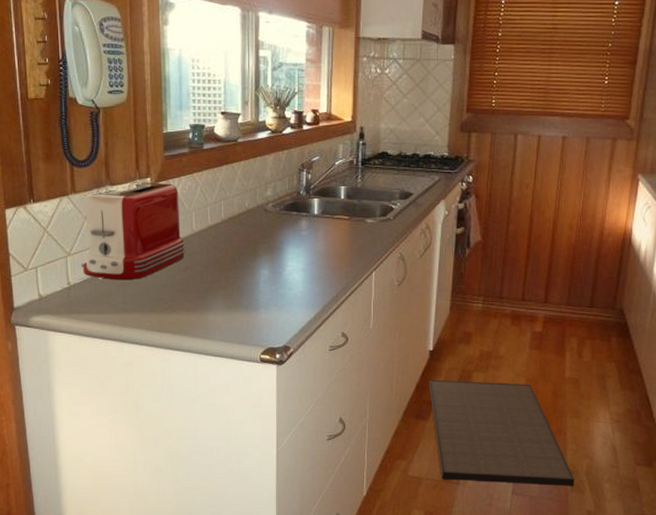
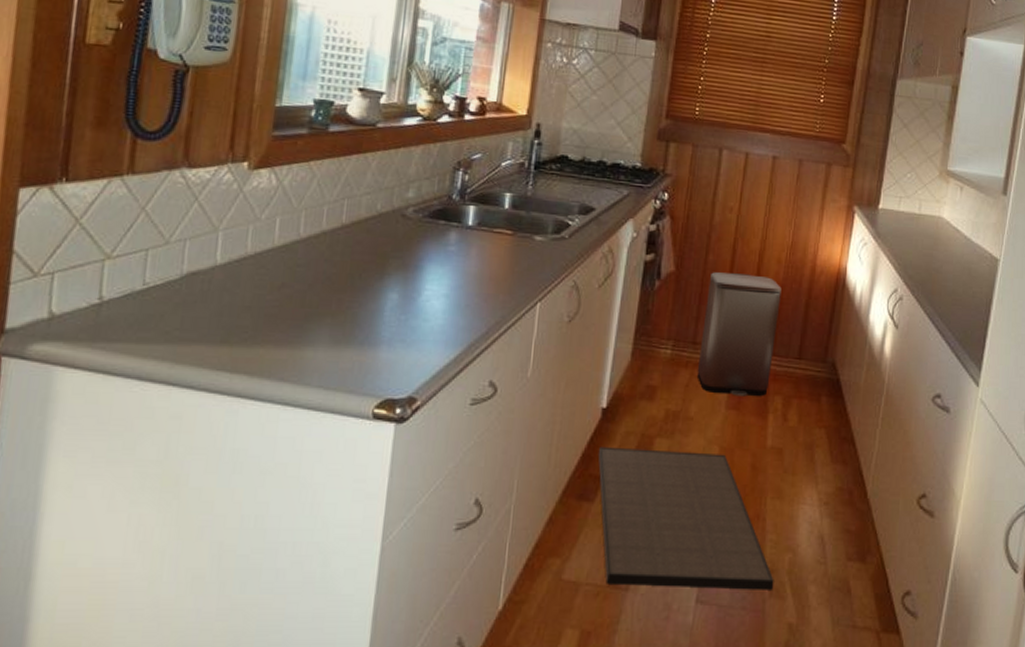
toaster: present [81,182,186,280] -> none [124,166,287,298]
pedal bin: none [504,239,575,339] -> present [696,272,783,397]

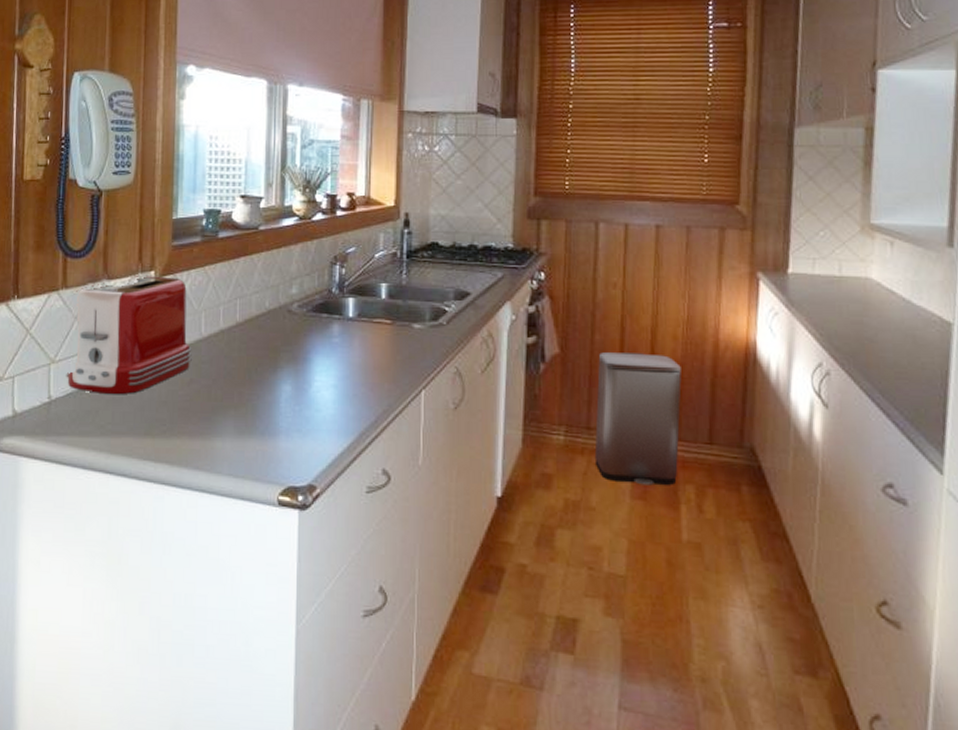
toaster: none [124,166,287,298] -> present [66,276,192,395]
doormat: present [598,446,774,590] -> none [497,536,707,701]

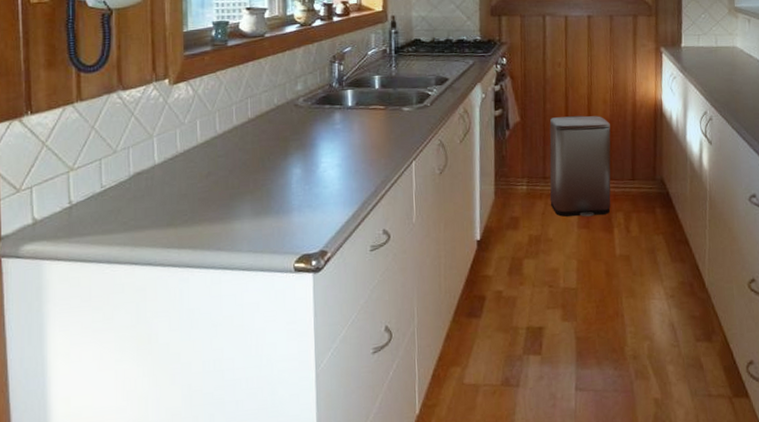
toaster: present [66,276,192,395] -> none [86,83,209,194]

